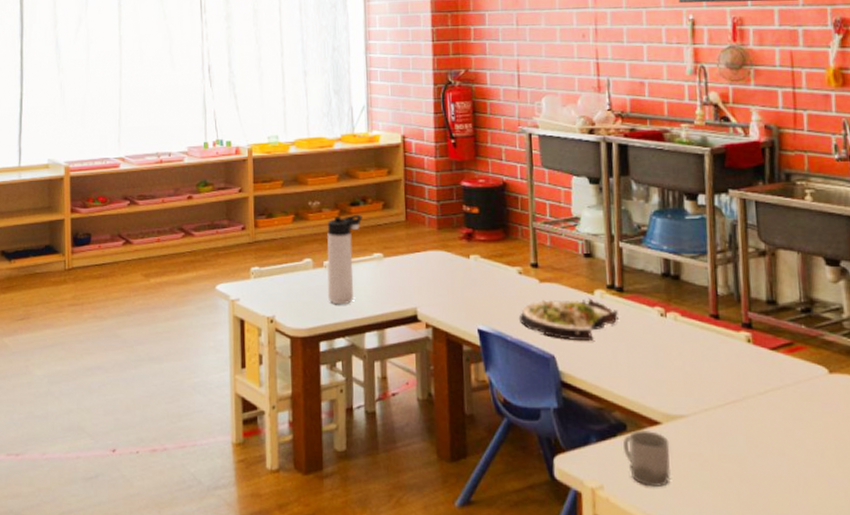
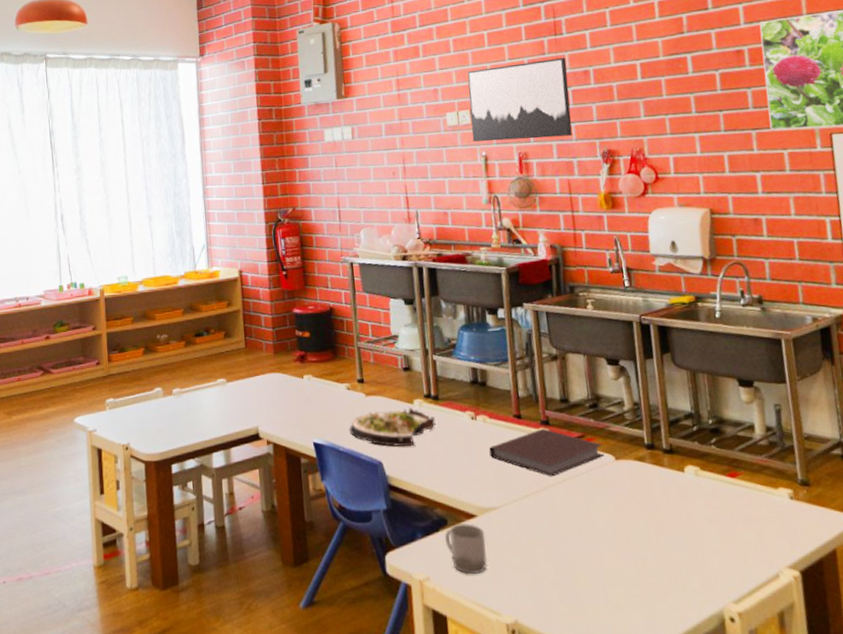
thermos bottle: present [326,214,363,305] -> none [174,344,207,429]
notebook: none [679,332,815,387] -> present [489,429,604,477]

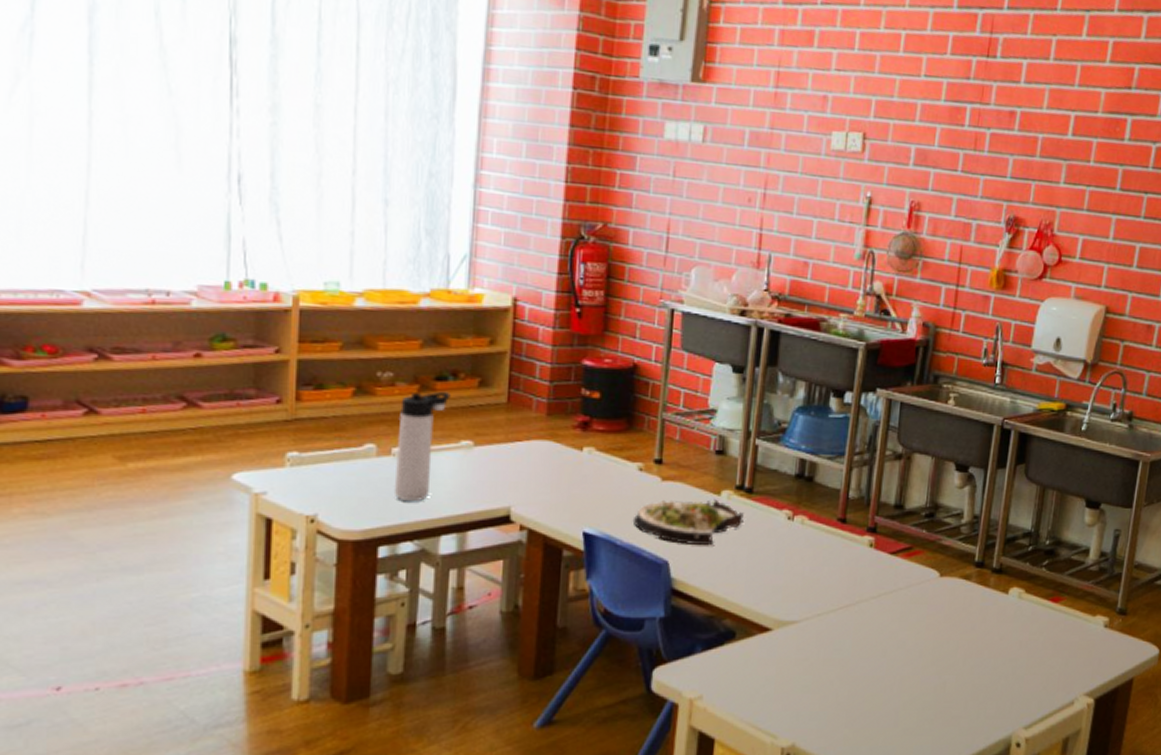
thermos bottle: none [174,344,207,429] -> present [393,391,451,502]
cup: present [445,522,487,574] -> none [729,636,777,693]
wall art: present [467,58,572,142] -> none [858,80,993,191]
notebook: present [489,429,604,477] -> none [801,537,931,591]

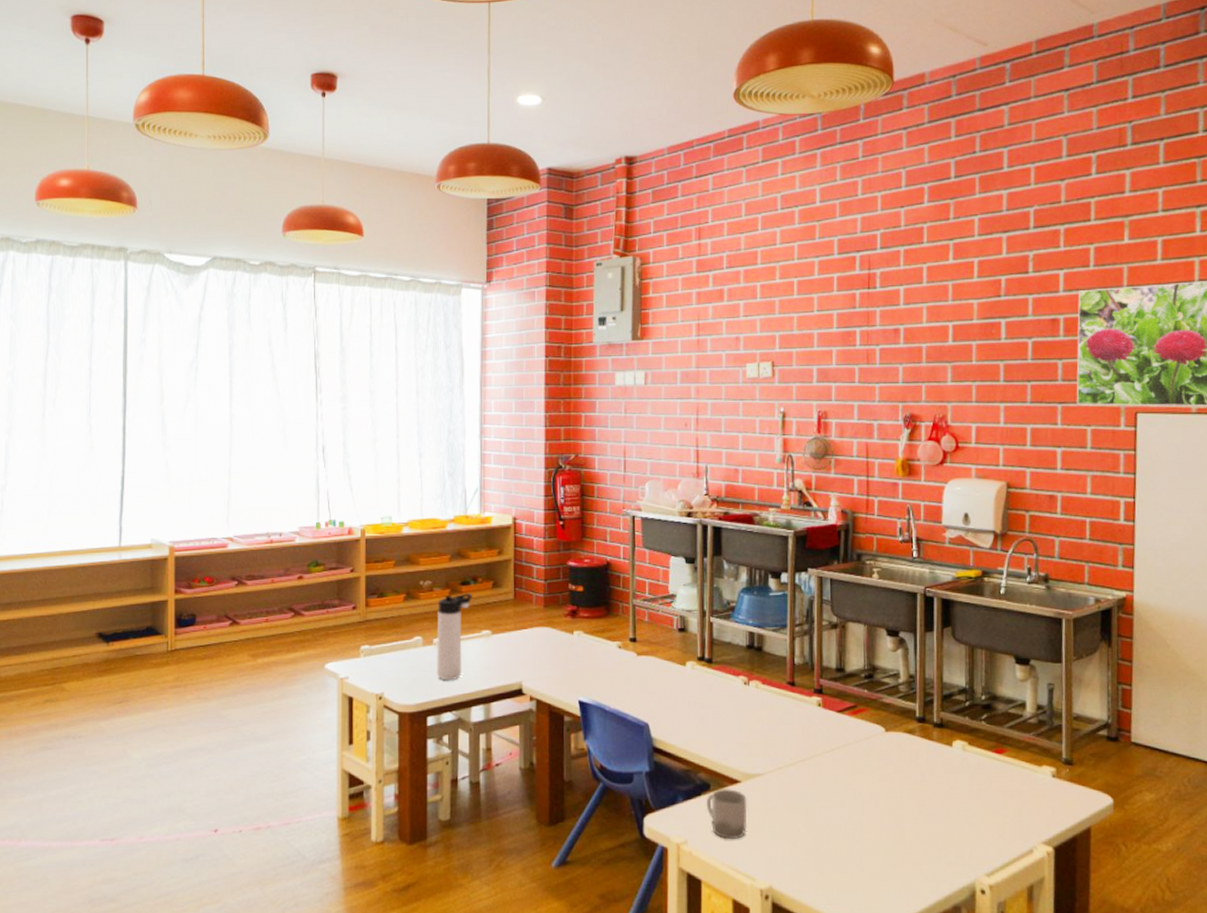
salad plate: present [632,499,744,545] -> none [617,669,707,708]
cup: none [729,636,777,693] -> present [707,788,747,839]

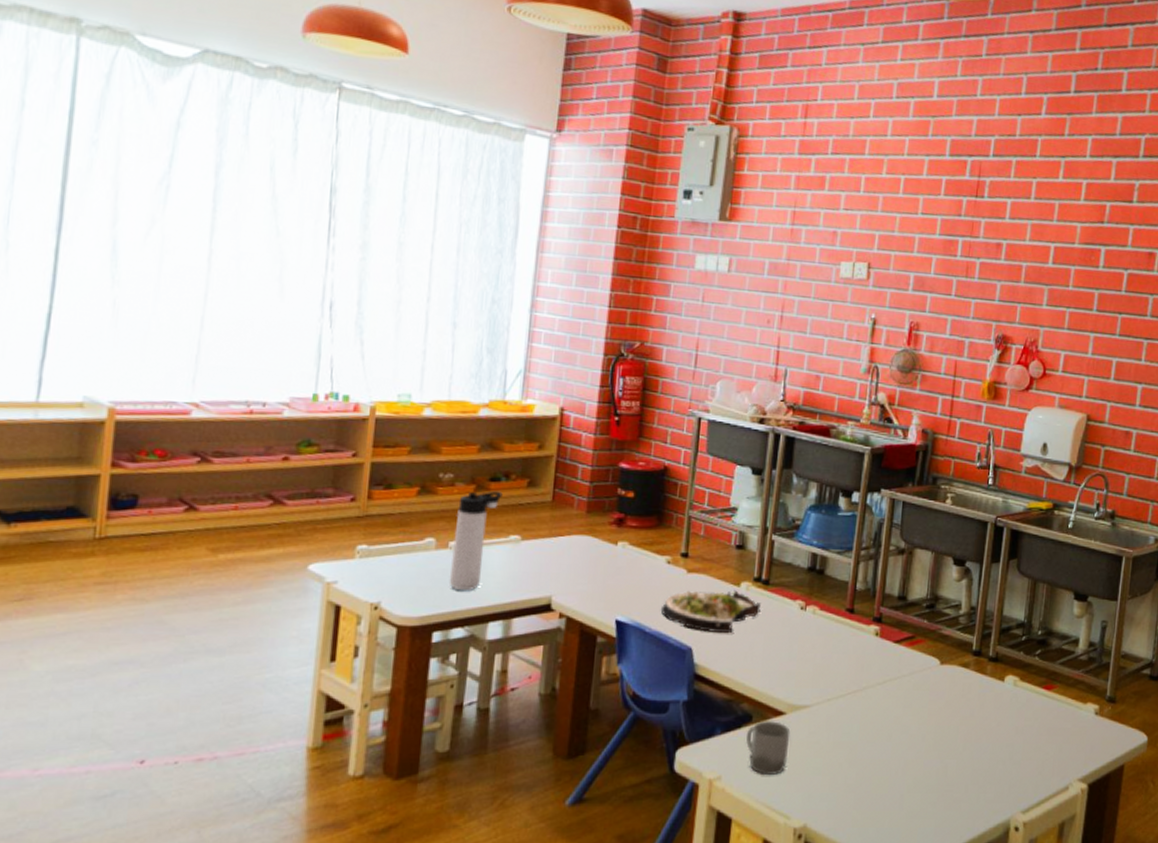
salad plate: none [617,669,707,708] -> present [660,590,761,633]

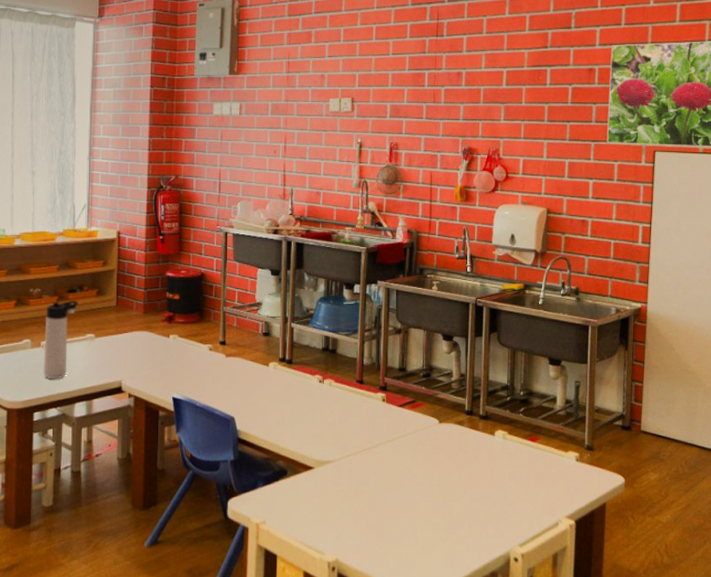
salad plate: present [660,590,761,633] -> none [207,369,287,404]
cup: present [746,720,791,775] -> none [284,473,319,518]

